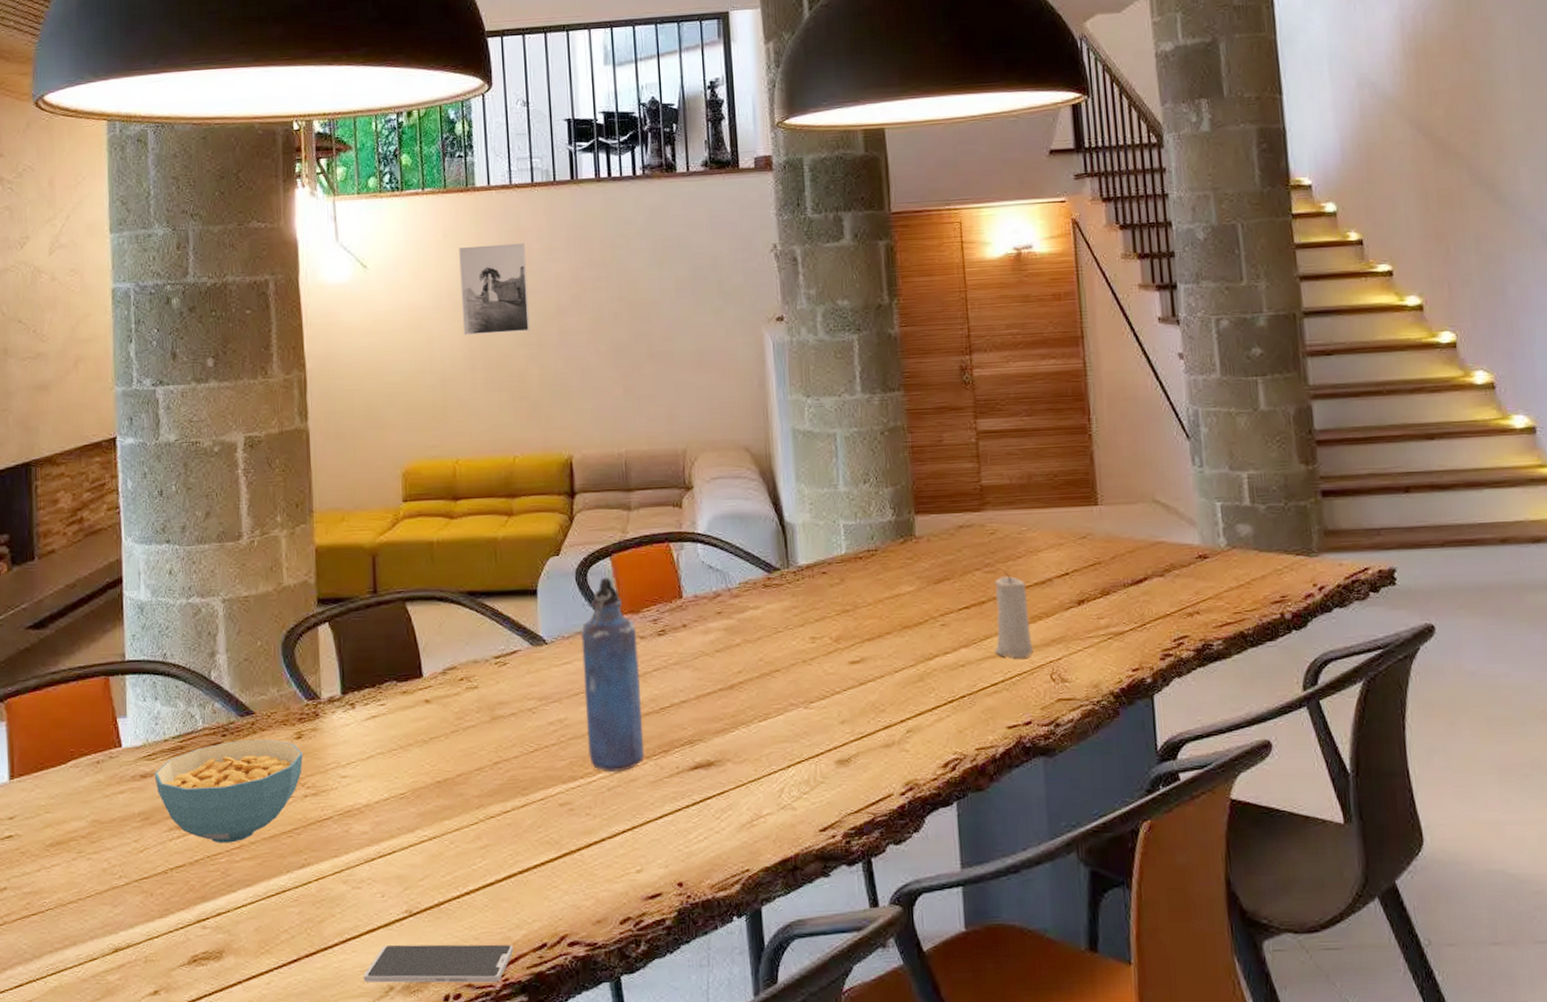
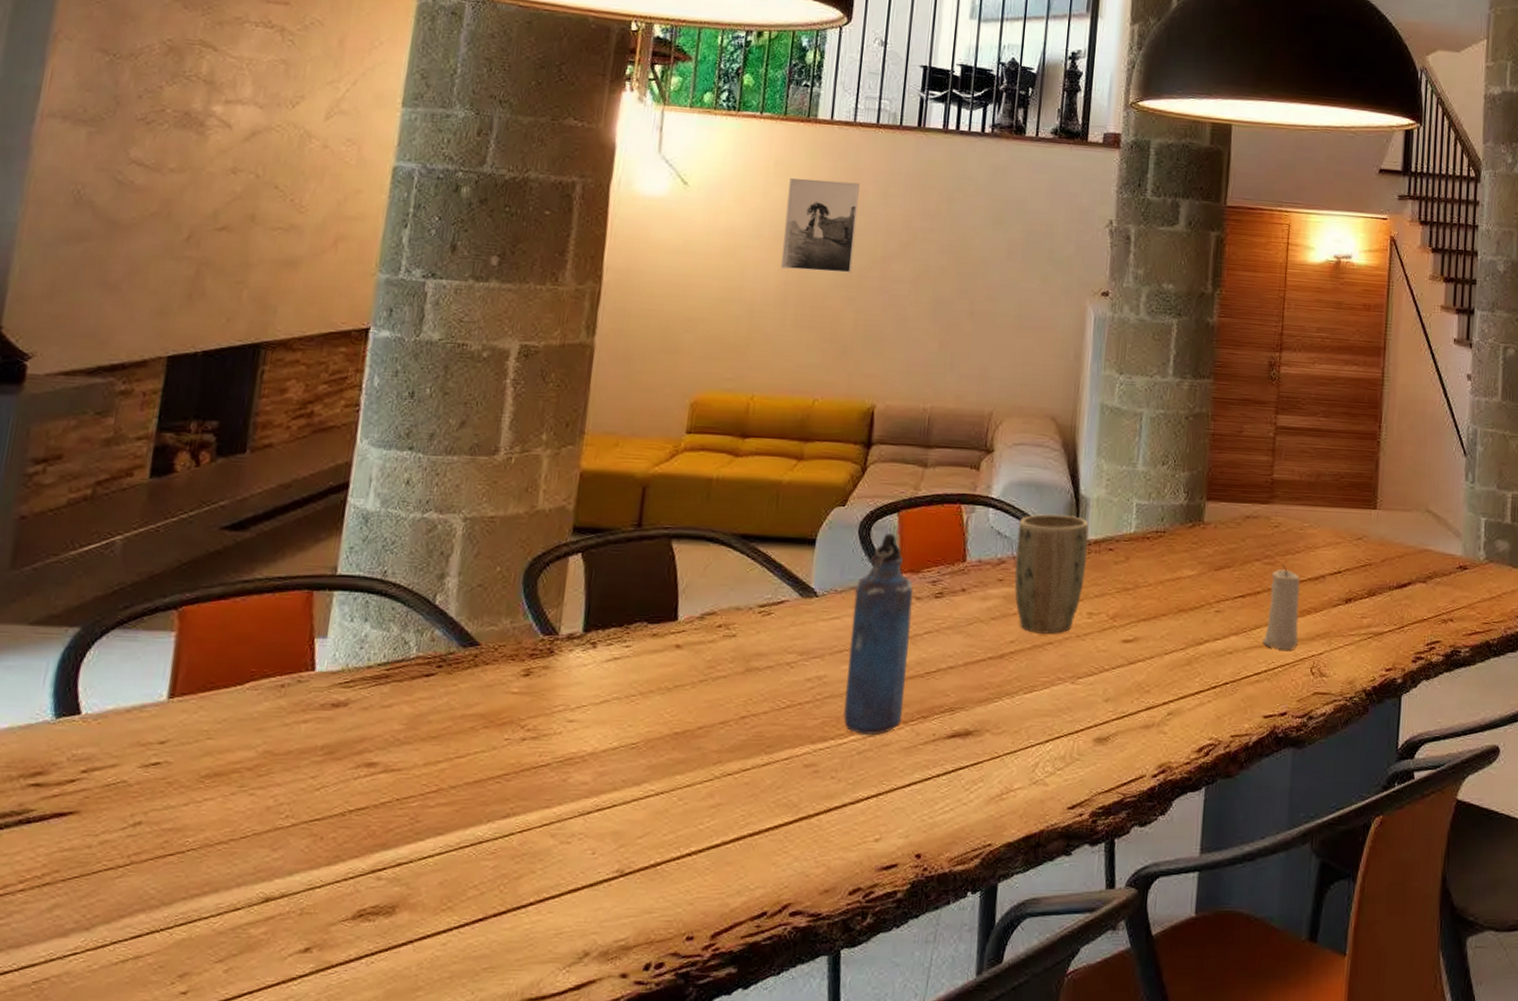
cereal bowl: present [154,739,303,843] -> none [348,673,528,786]
smartphone: present [363,944,514,983] -> none [555,908,730,952]
plant pot: none [728,542,802,663] -> present [1014,513,1089,635]

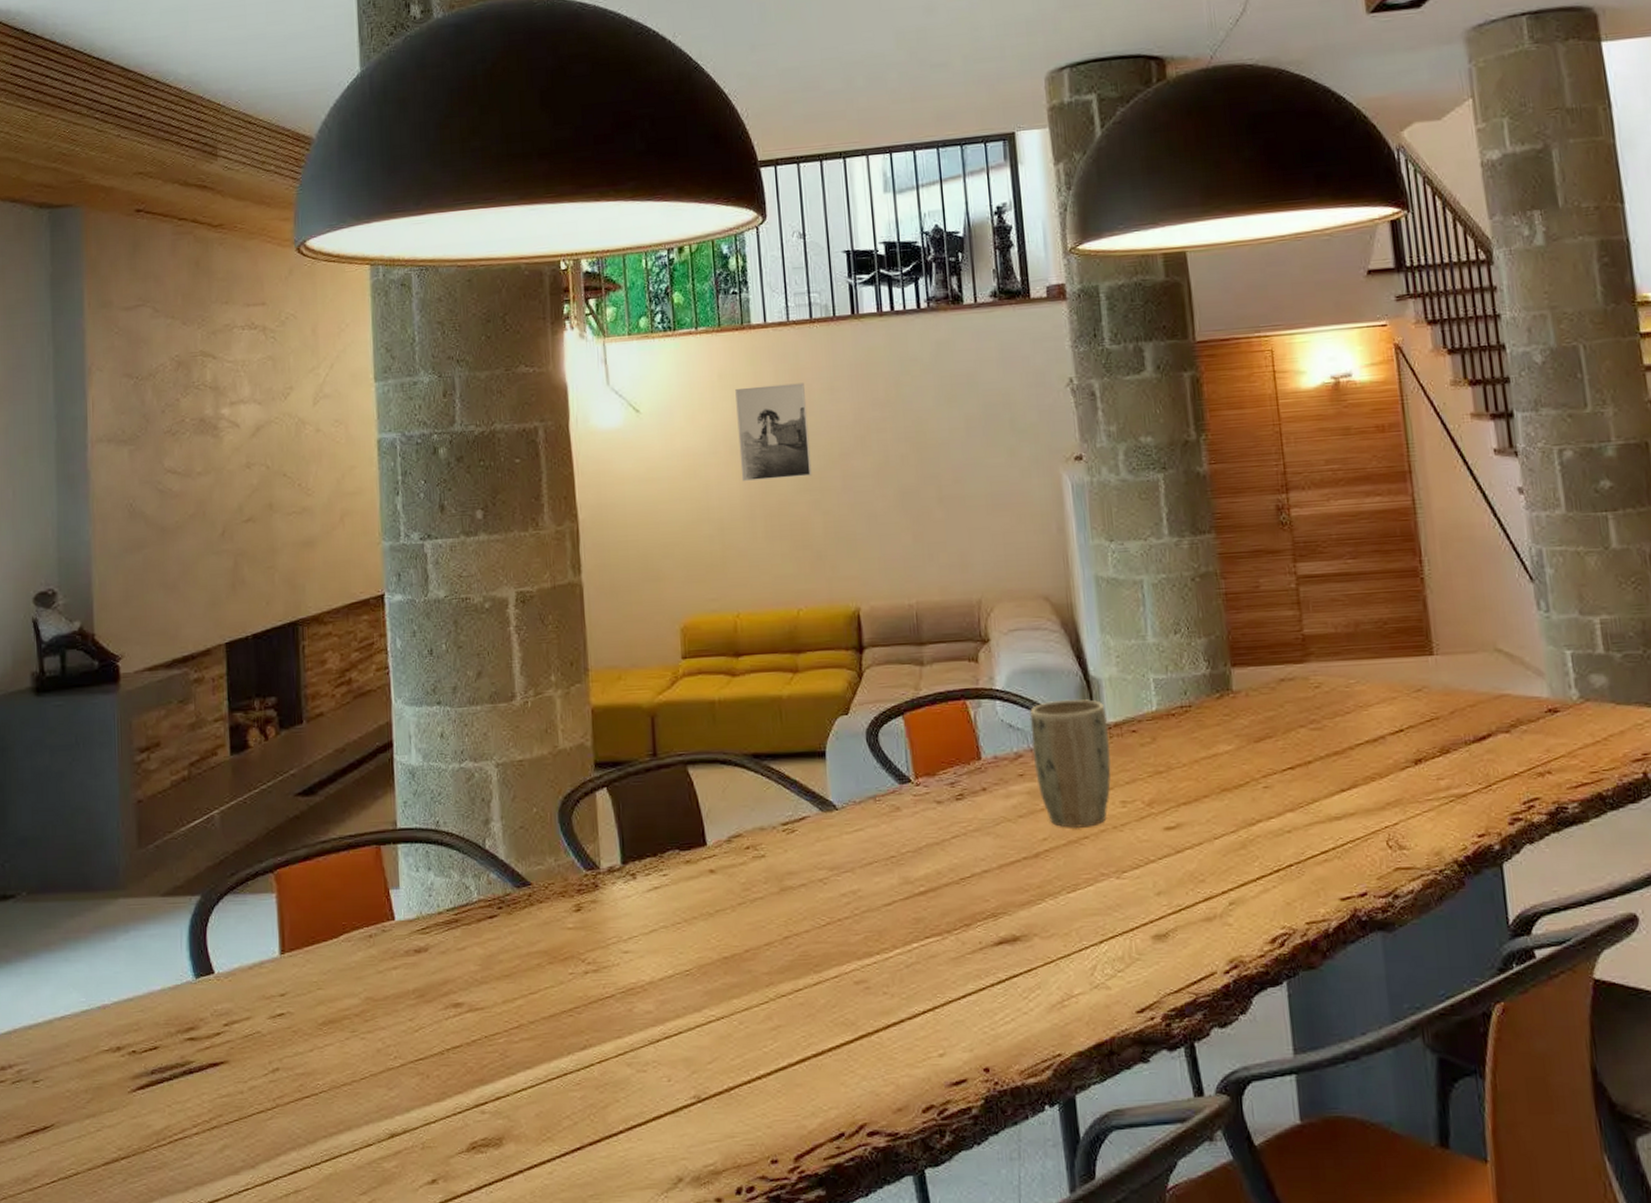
water bottle: present [843,534,914,735] -> none [873,738,945,947]
candle: present [1262,564,1300,650] -> none [1321,728,1367,824]

